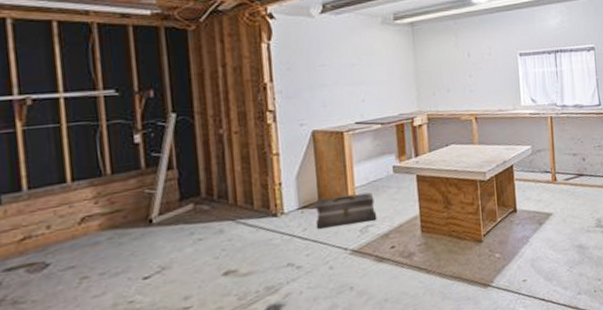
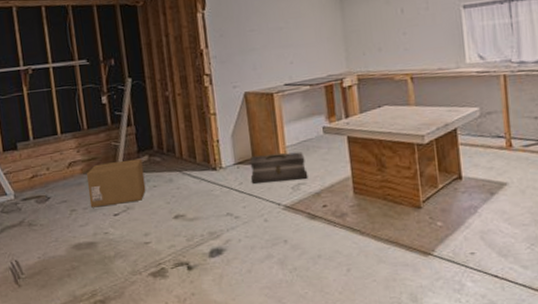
box: none [107,207,189,272] -> present [87,158,146,208]

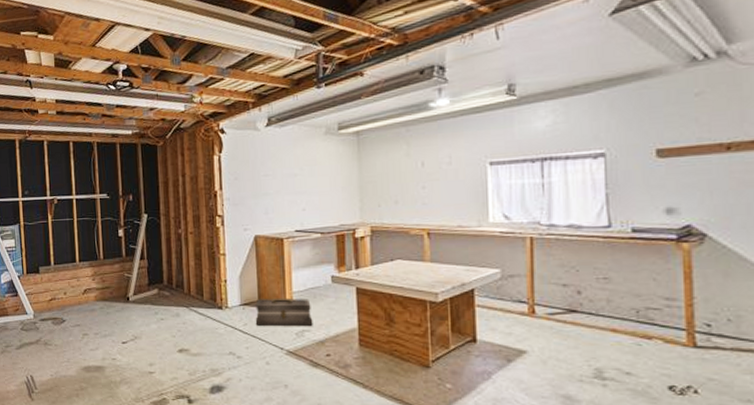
box: present [87,158,146,208] -> none [100,291,154,334]

